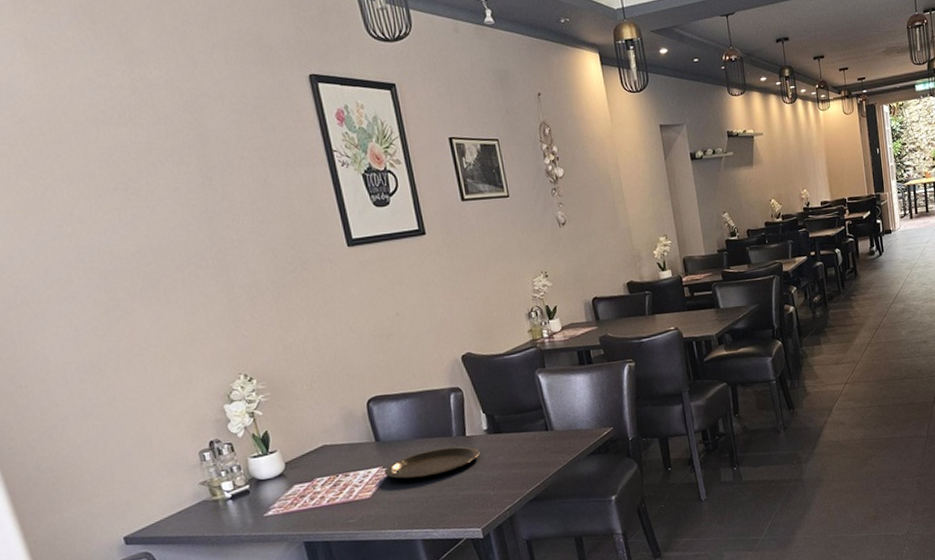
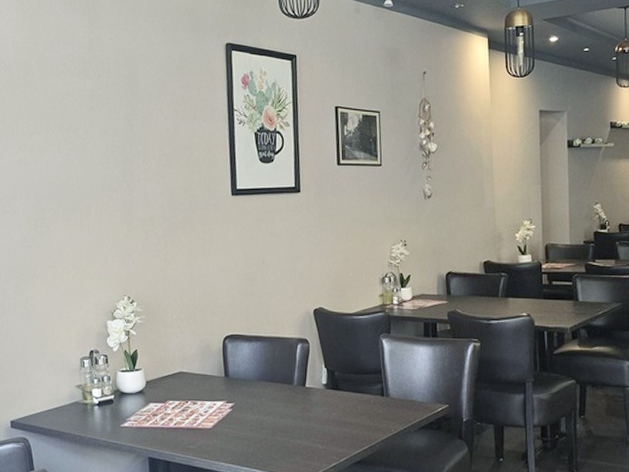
plate: present [383,446,480,479] -> none [227,394,316,420]

